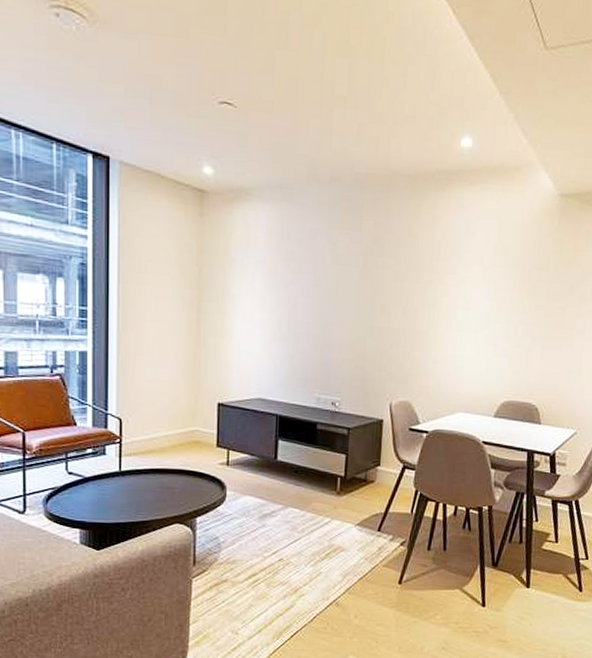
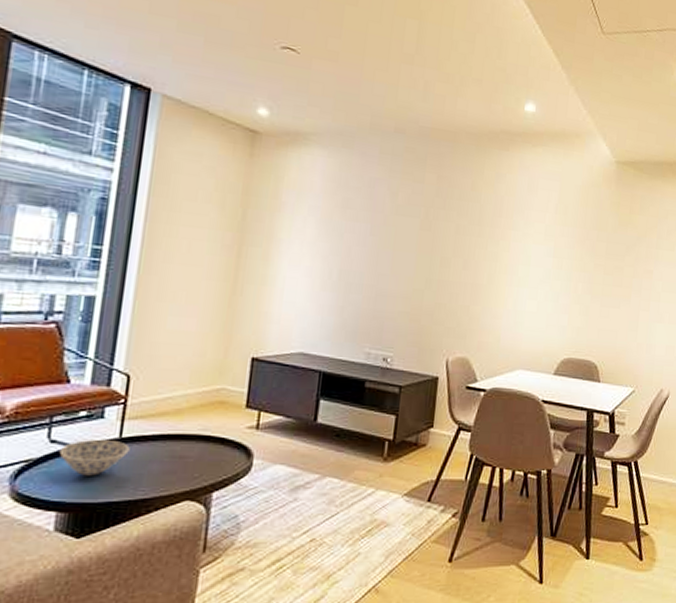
bowl: none [75,471,128,502] -> present [59,439,130,476]

